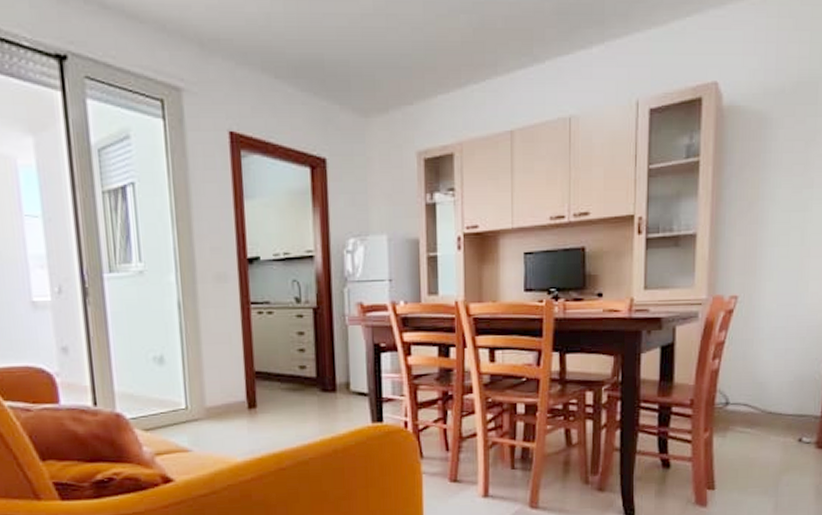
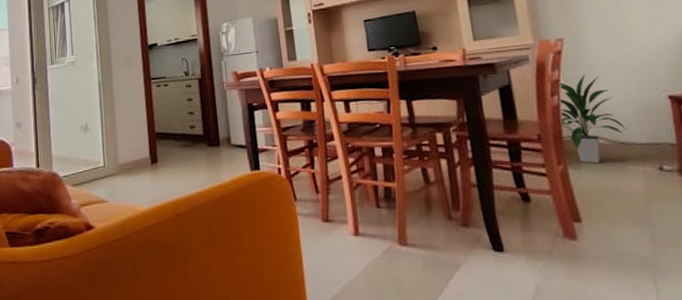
indoor plant: none [716,337,778,433] -> present [558,74,626,164]

